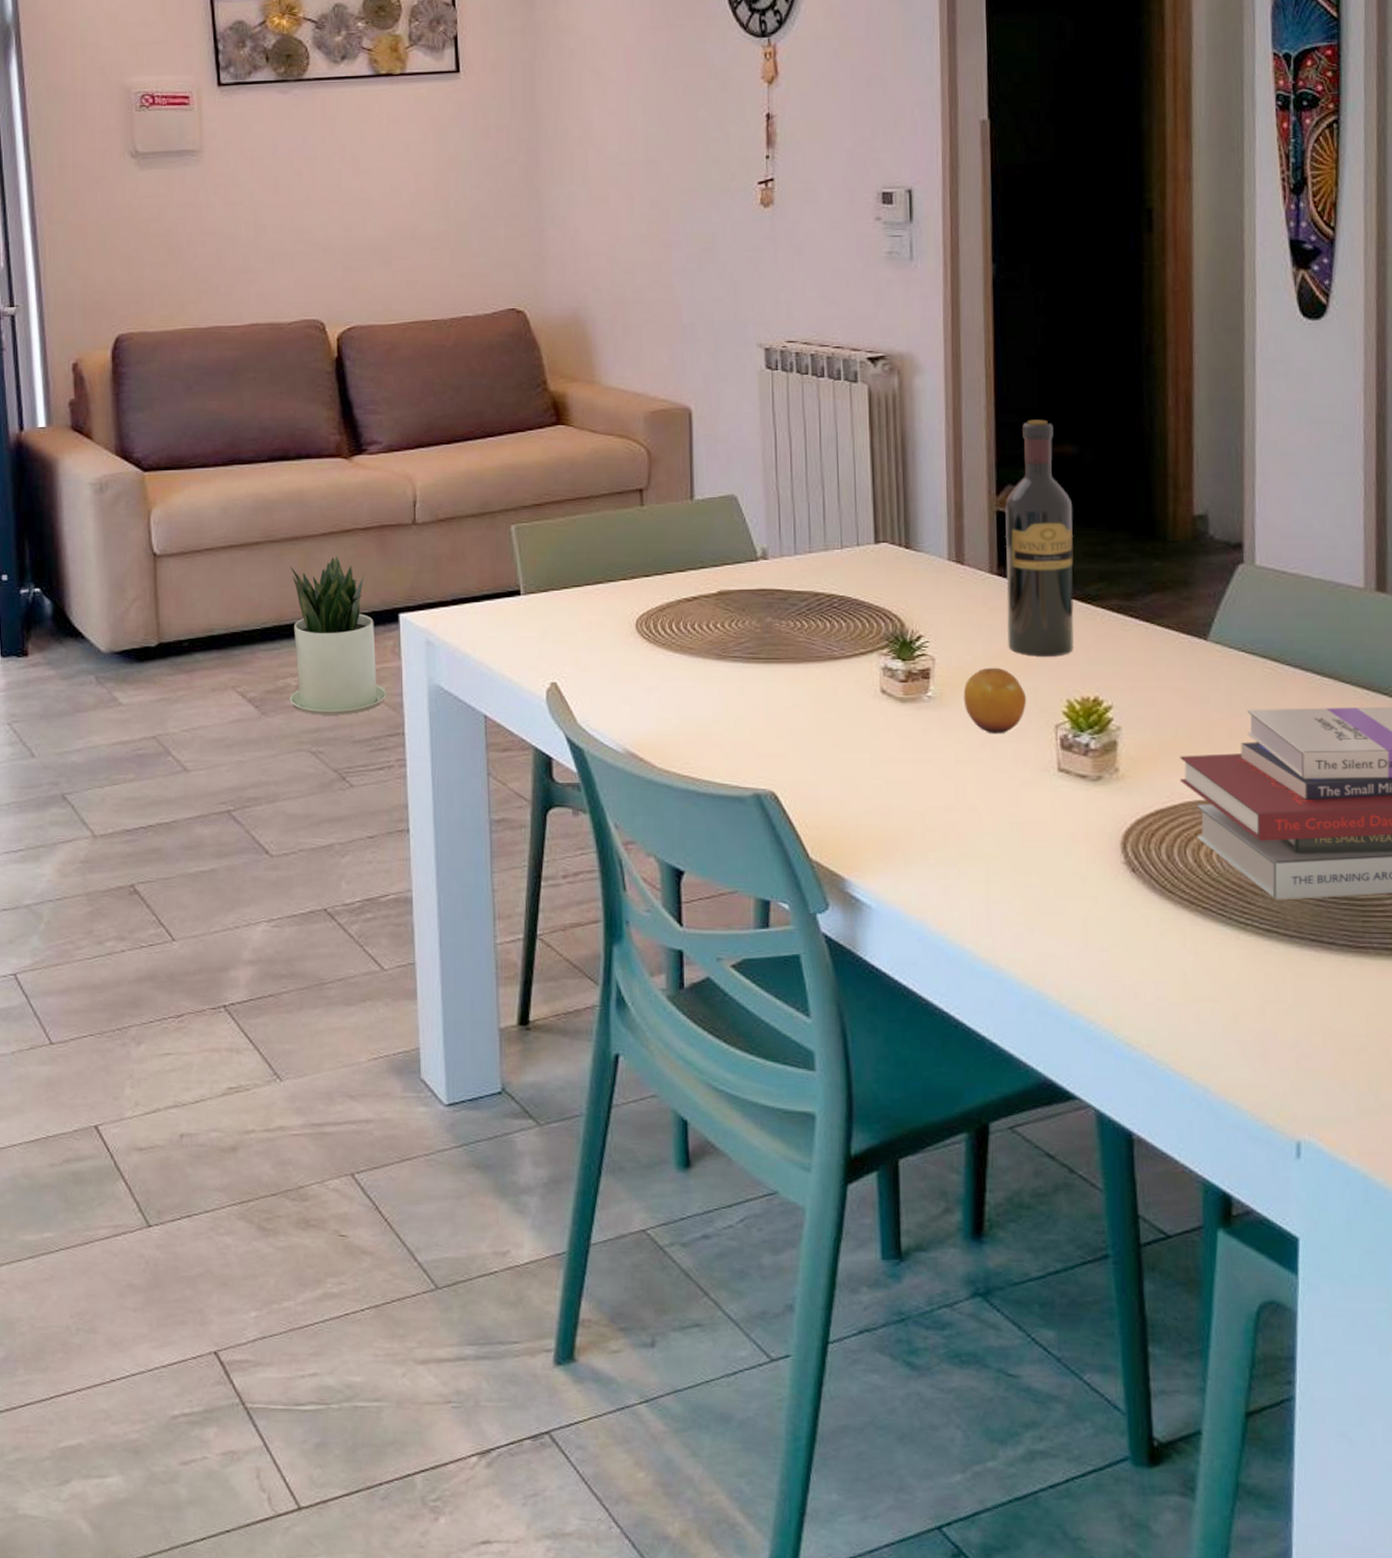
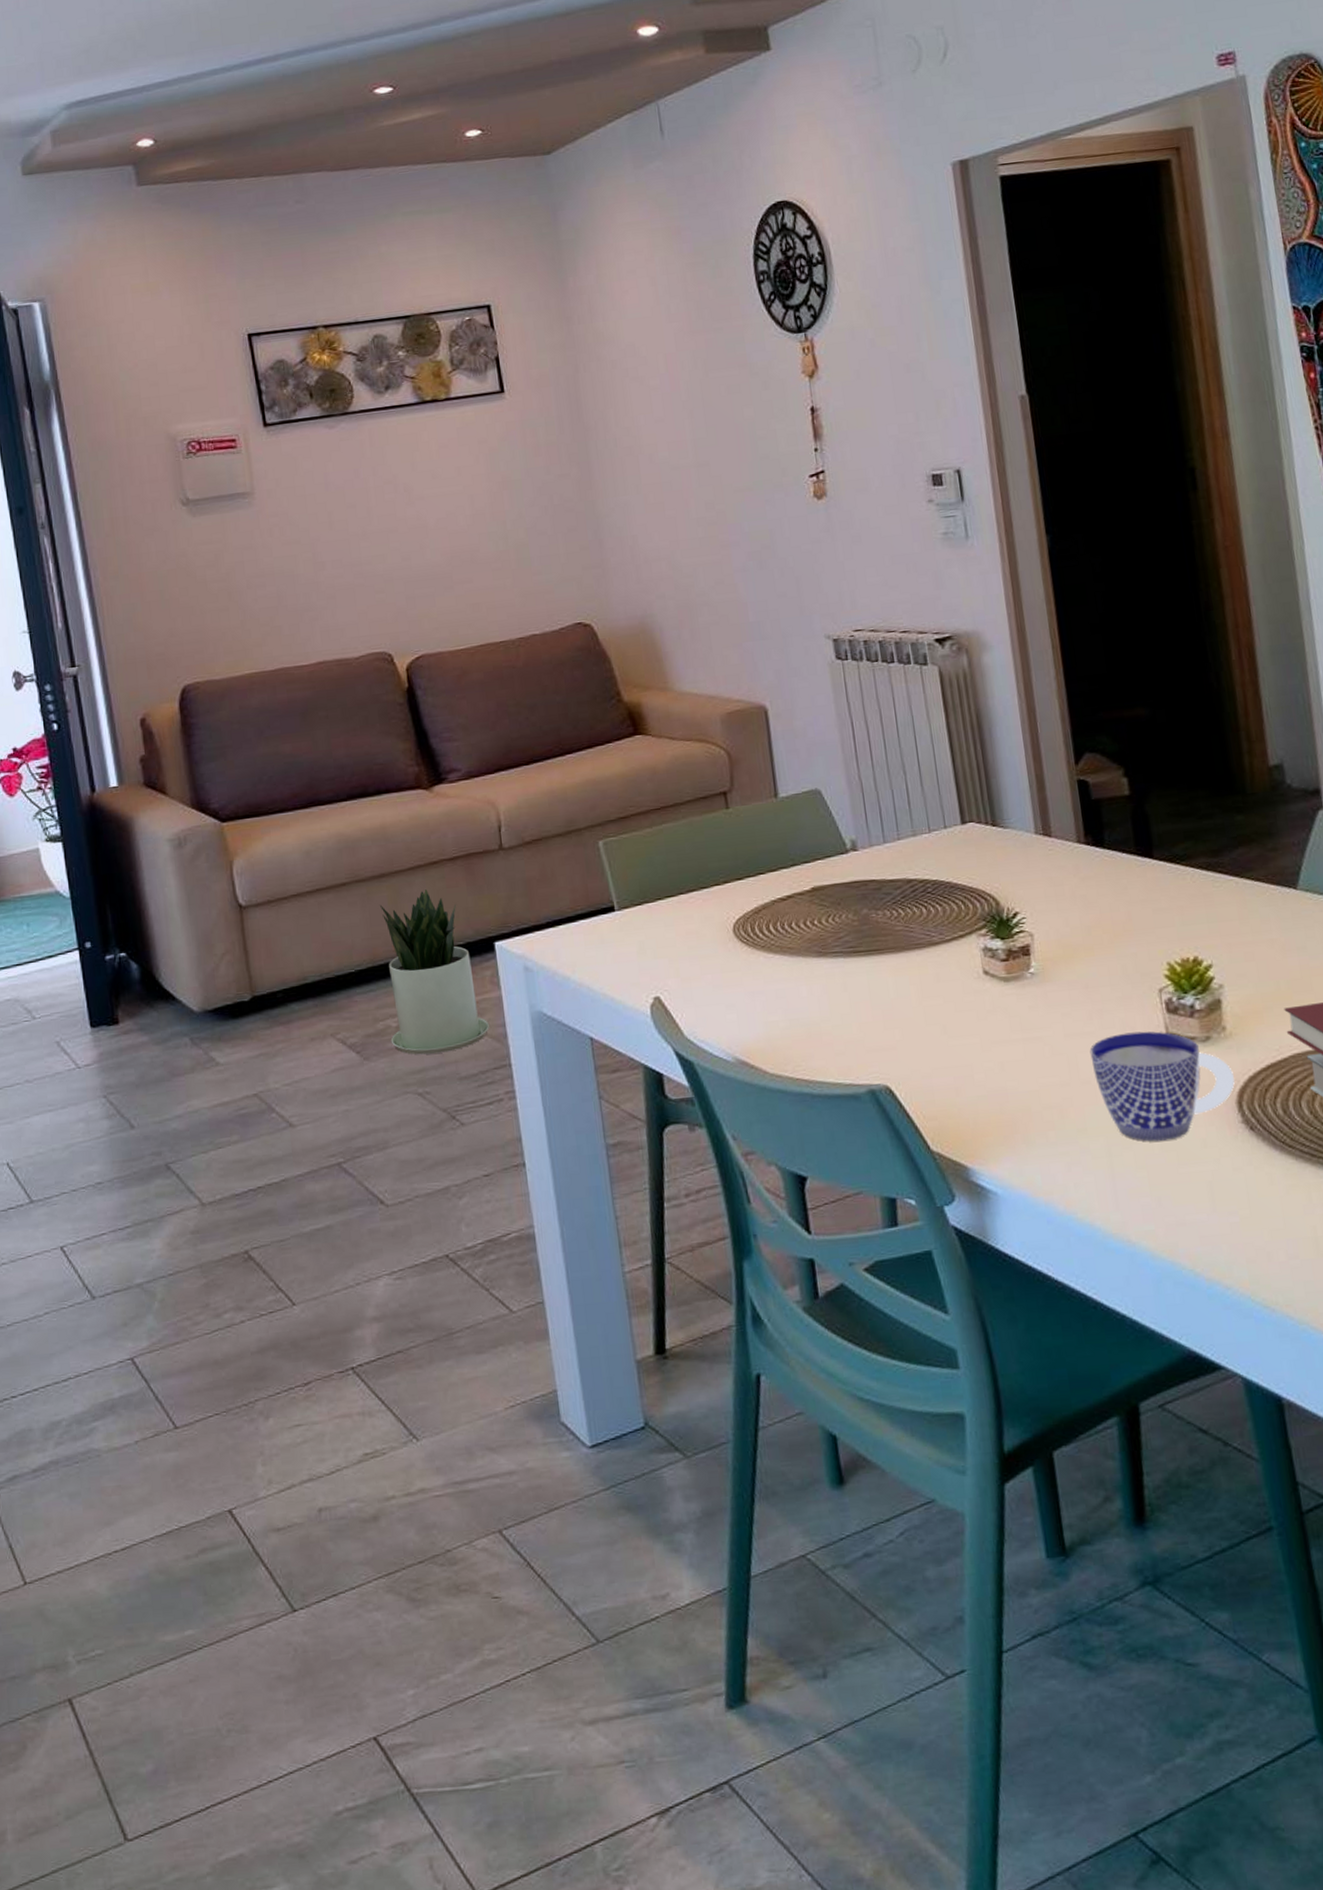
fruit: present [963,667,1027,734] -> none [1064,937,1128,1005]
cup: none [979,764,1121,873] -> present [1090,1031,1235,1142]
wine bottle: present [1005,419,1074,655] -> none [1085,684,1168,922]

